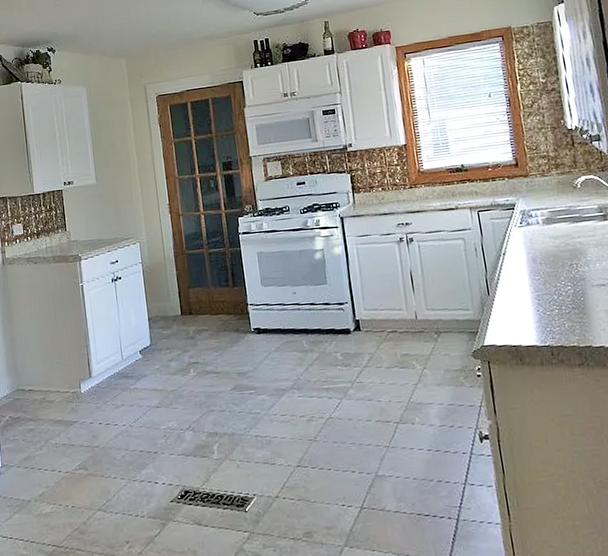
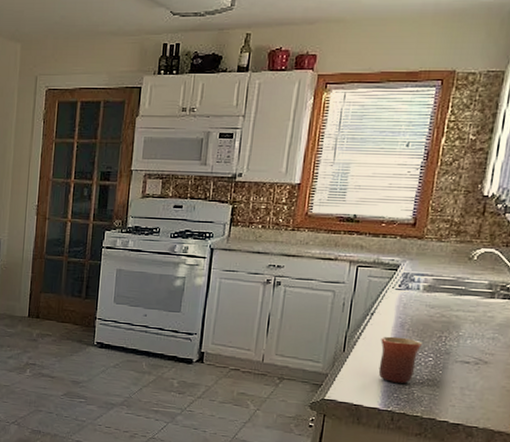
mug: none [519,271,560,317] -> present [378,336,422,384]

